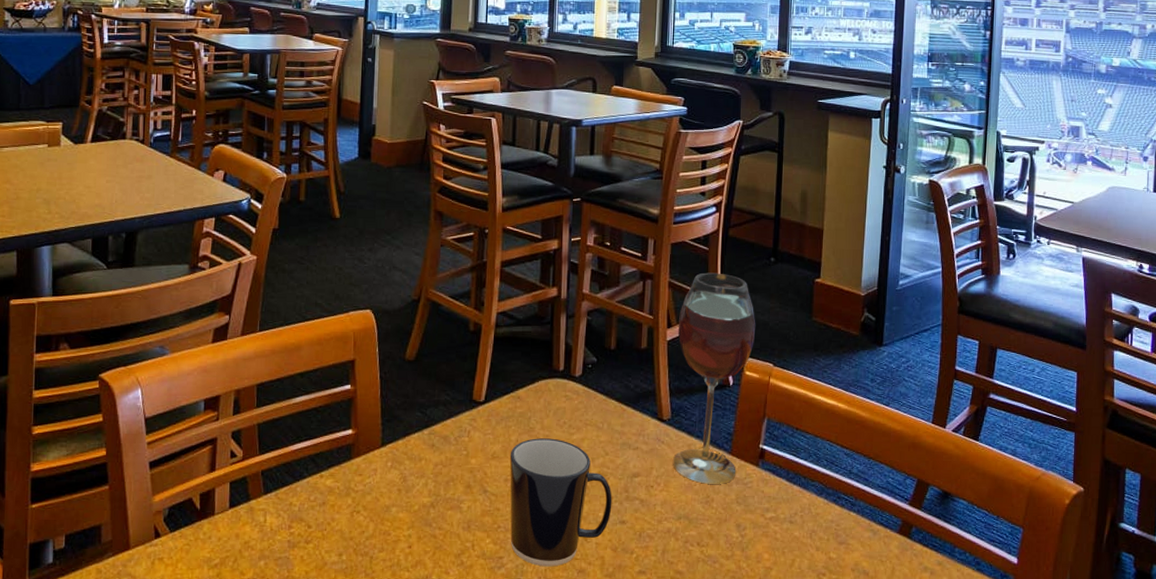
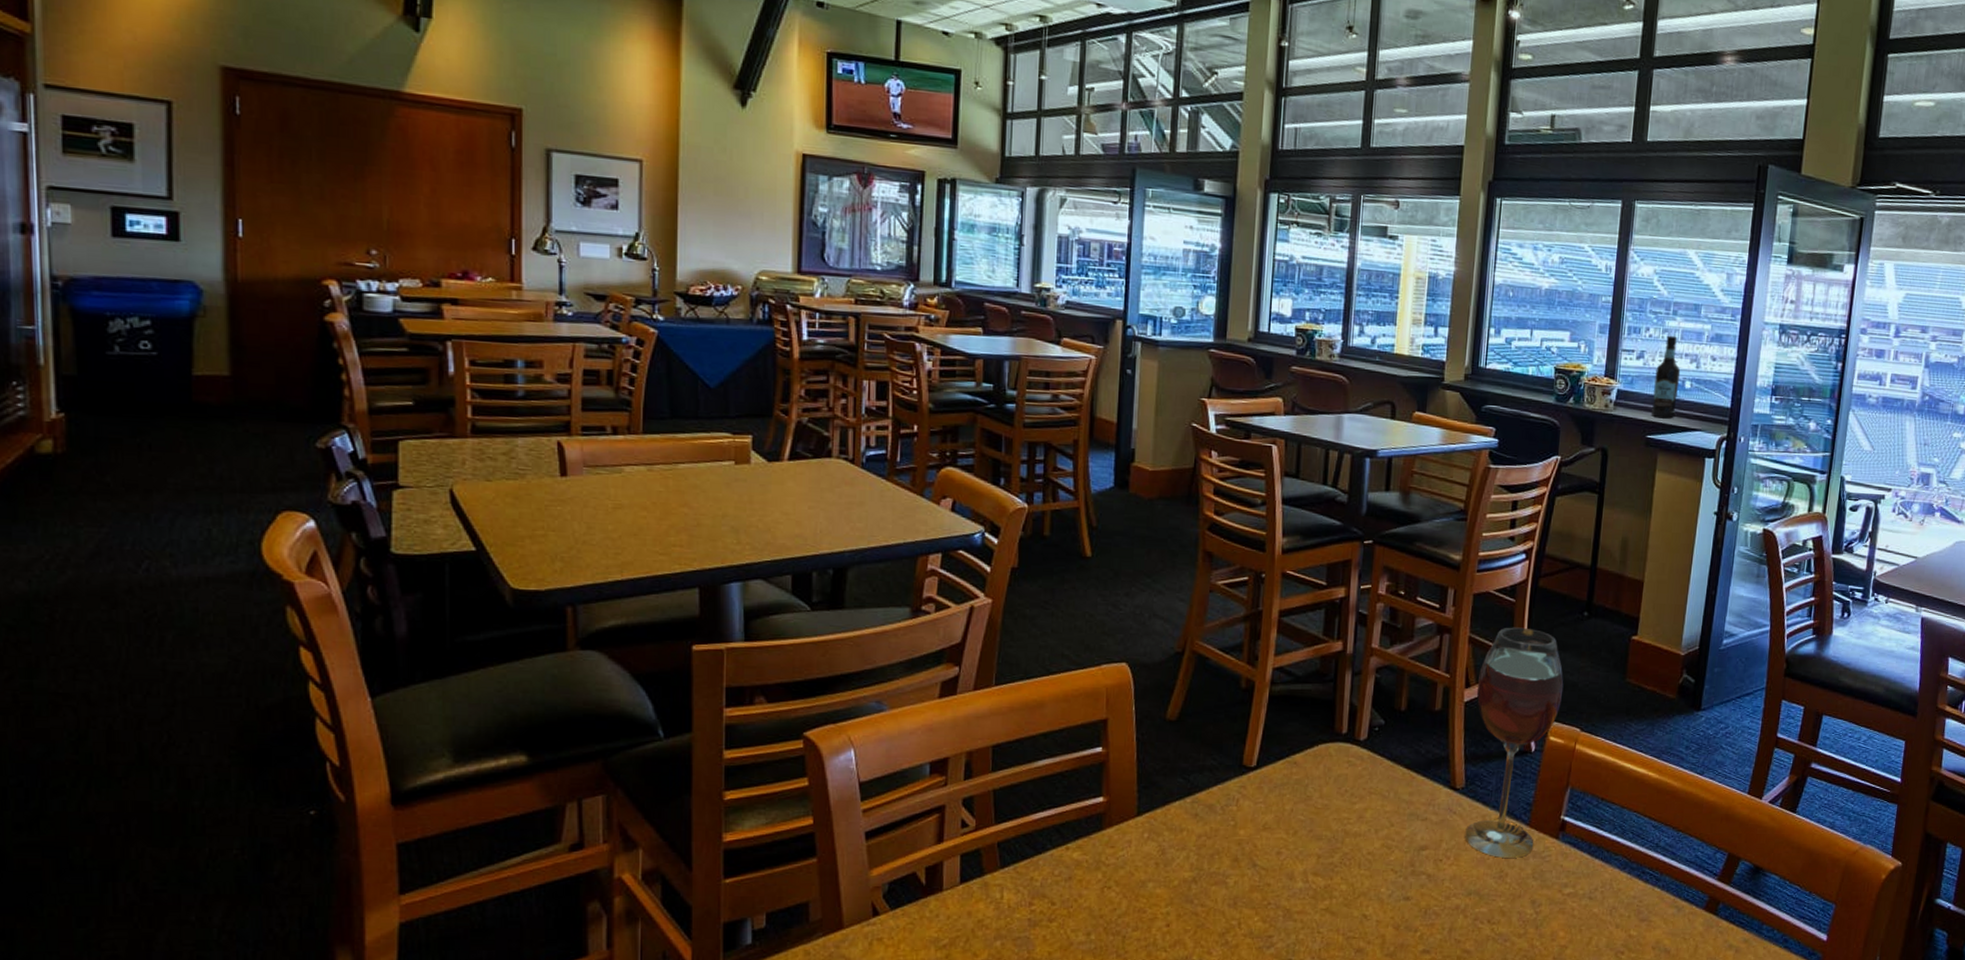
mug: present [509,438,612,567] -> none [1281,807,1397,946]
root beer: none [820,13,845,85] -> present [1651,335,1681,419]

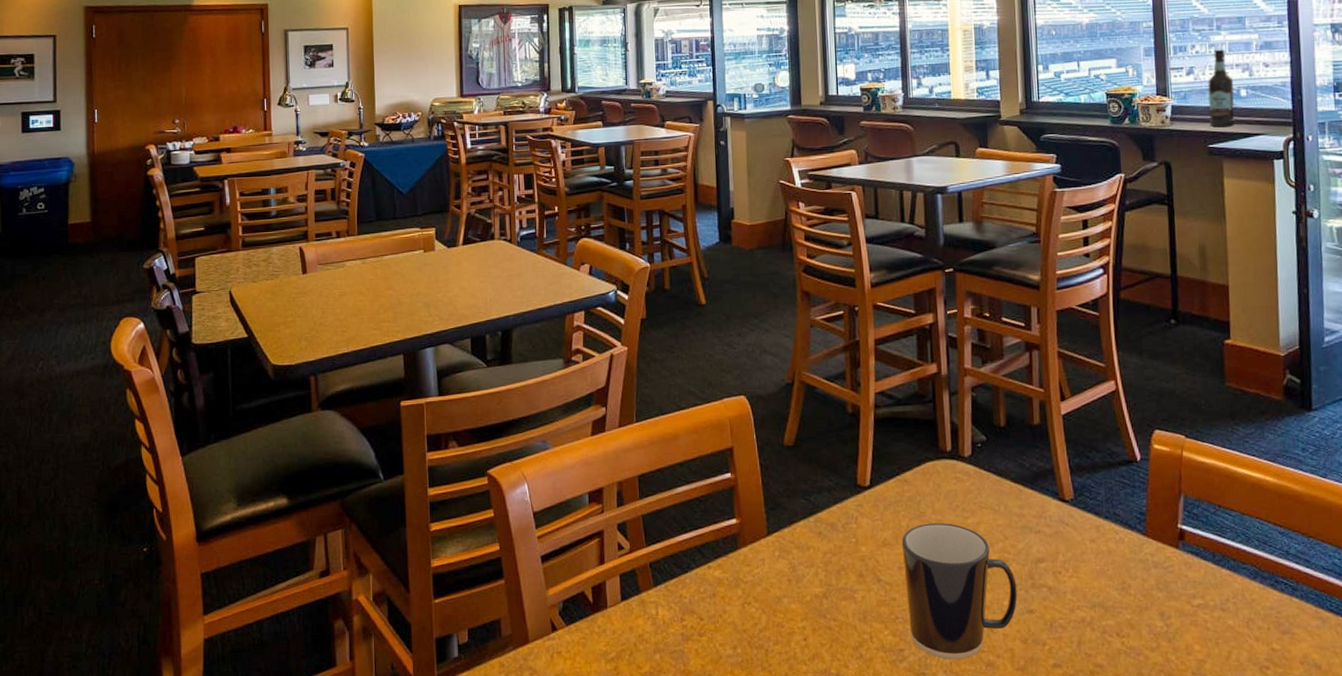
mug: none [1281,807,1397,946] -> present [901,523,1018,660]
wineglass: present [1465,627,1564,858] -> none [1072,339,1162,569]

